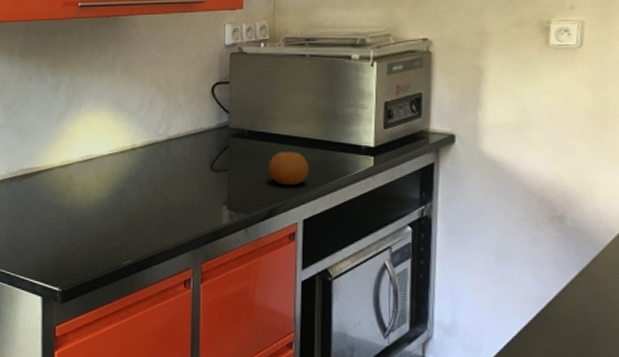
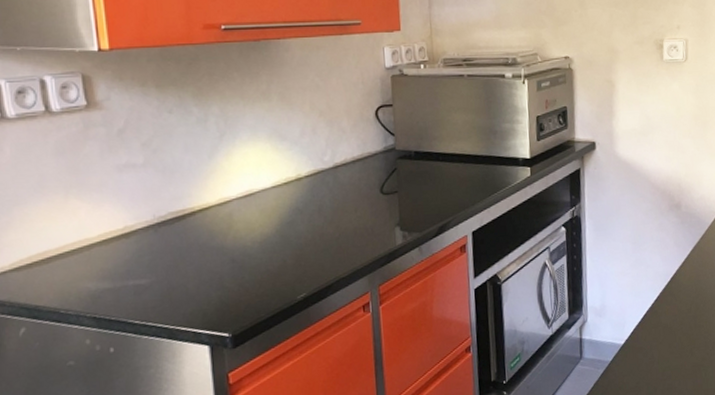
fruit: present [269,151,309,186] -> none [436,168,474,202]

